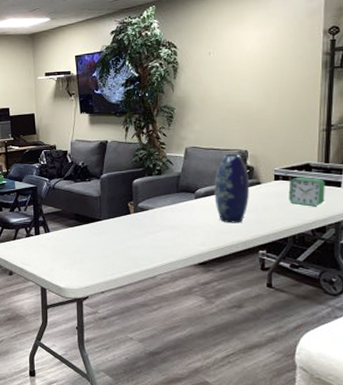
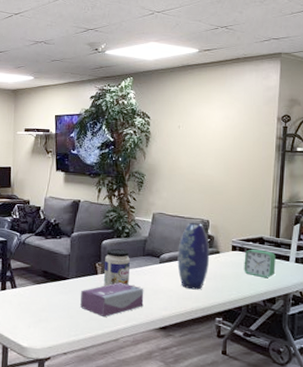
tissue box: none [115,221,180,255] -> present [80,282,144,317]
jar: none [137,187,164,225] -> present [104,249,130,287]

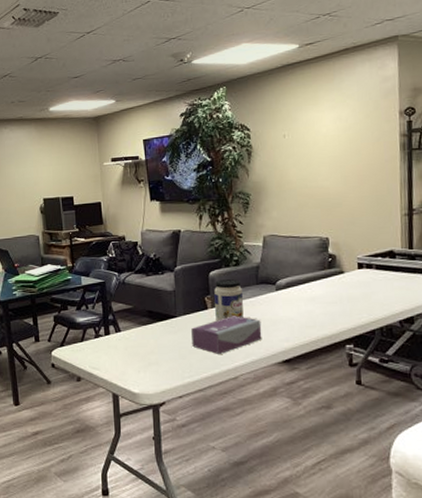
vase: present [177,223,210,290] -> none [295,242,333,316]
alarm clock: present [244,249,276,278] -> none [373,264,411,296]

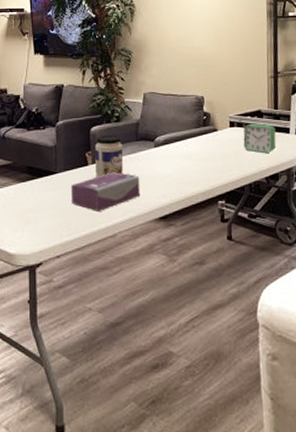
alarm clock: none [373,264,411,296] -> present [243,123,276,154]

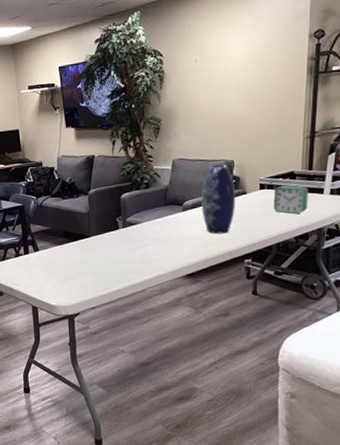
tissue box: present [71,172,141,211] -> none [104,235,169,270]
jar: present [95,135,123,178] -> none [125,201,152,240]
vase: none [173,100,208,173] -> present [201,164,236,234]

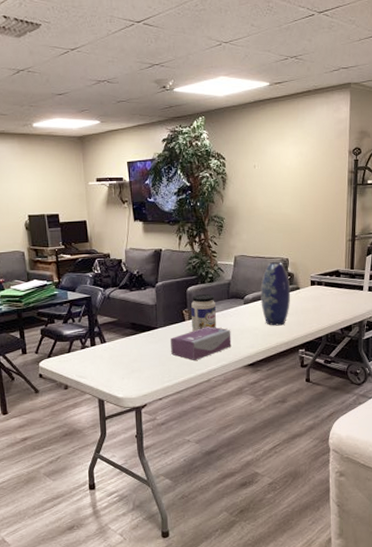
tissue box: none [104,235,169,270] -> present [171,326,232,360]
jar: none [125,201,152,240] -> present [191,294,216,332]
alarm clock: present [273,185,308,215] -> none [322,282,351,309]

